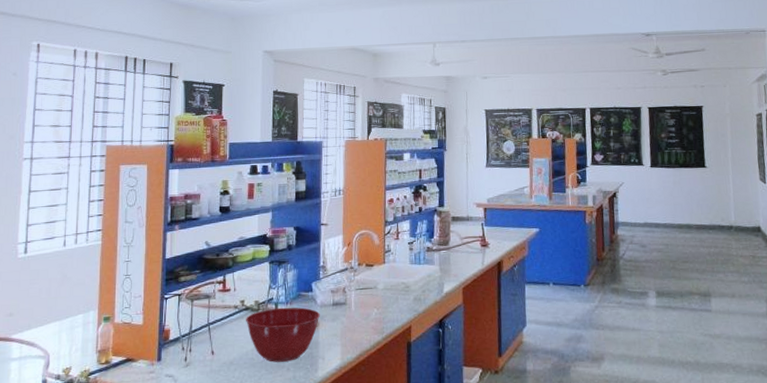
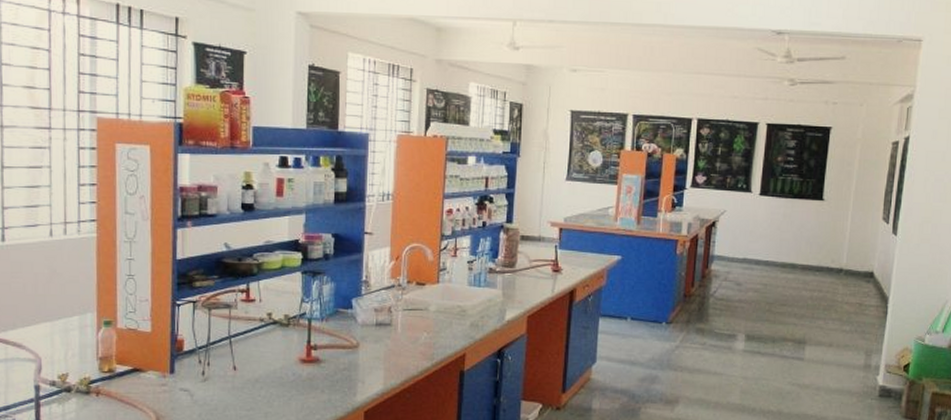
mixing bowl: present [246,307,320,362] -> none [274,324,361,383]

